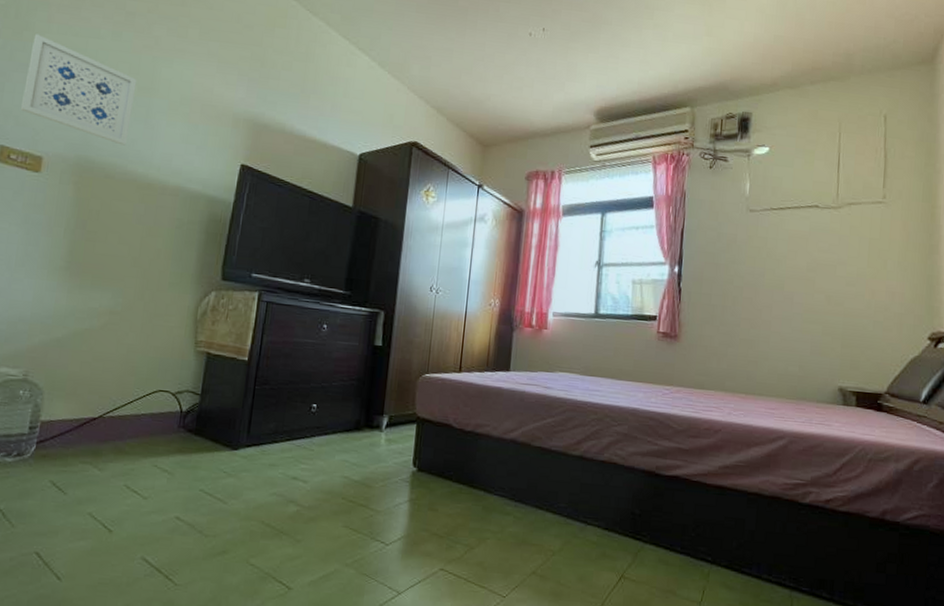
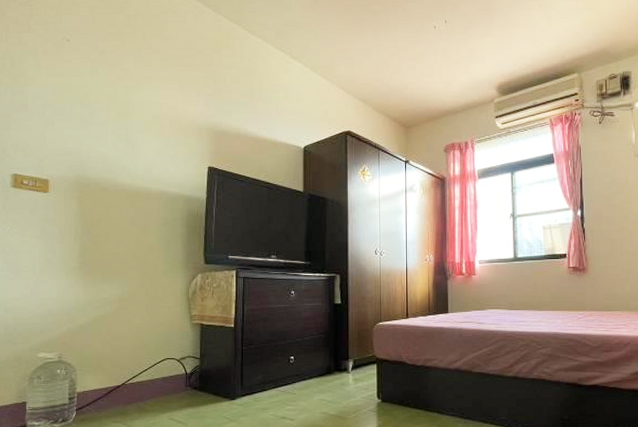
wall art: present [21,34,137,146] -> none [26,78,115,163]

